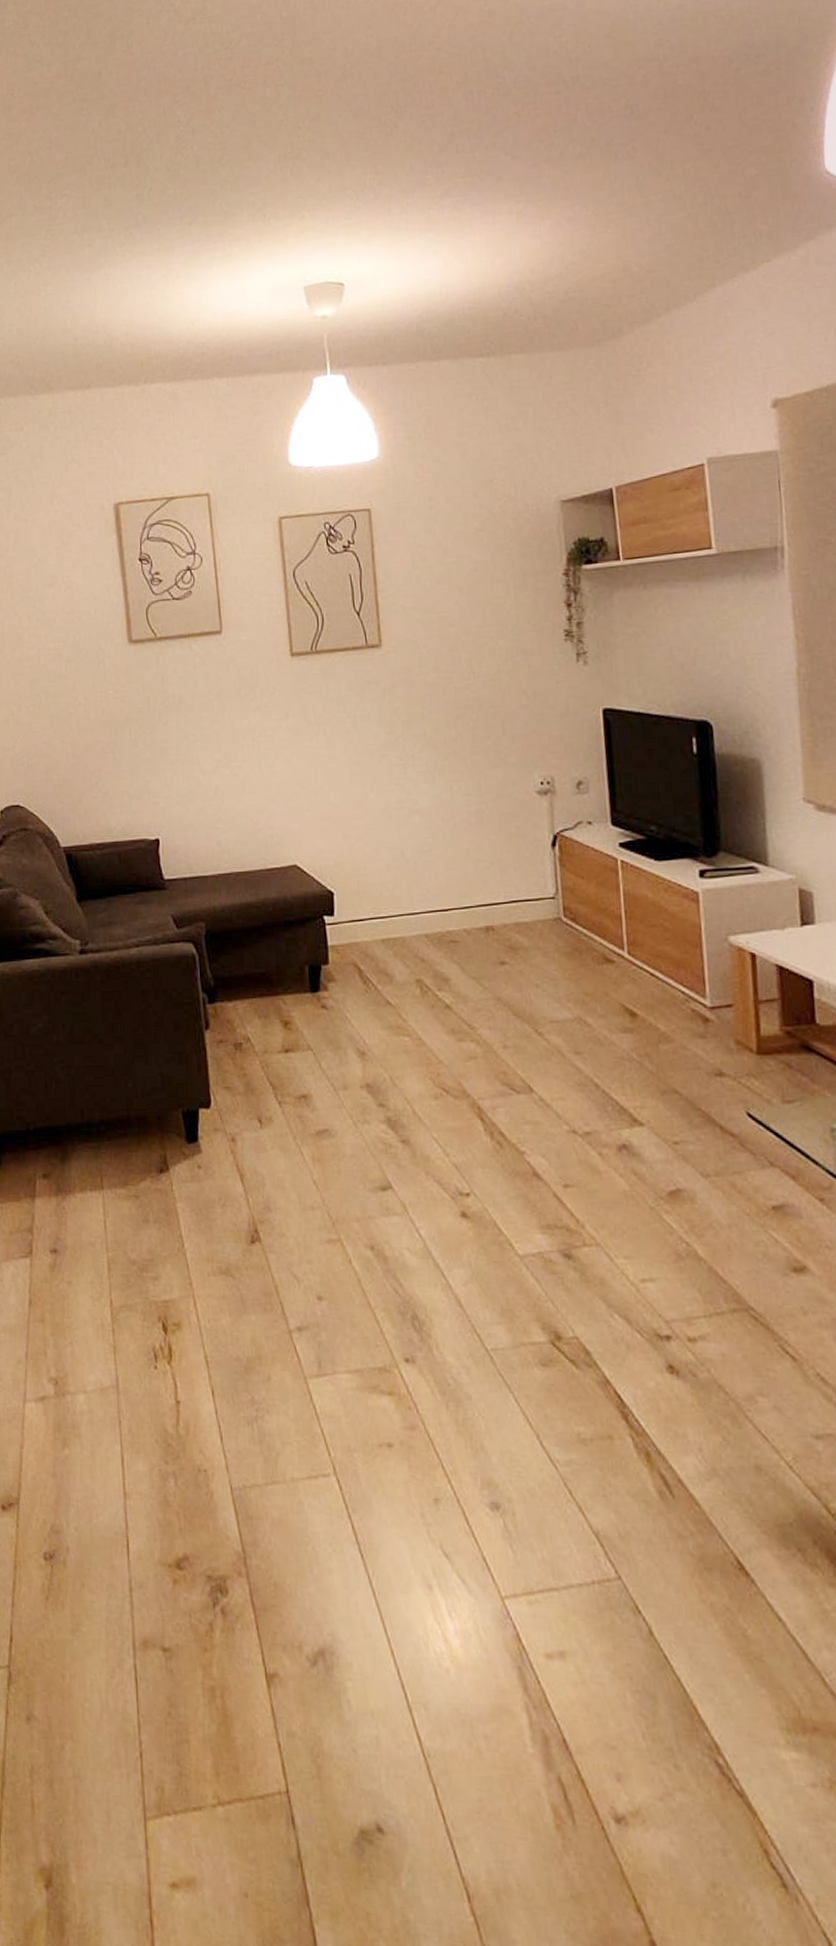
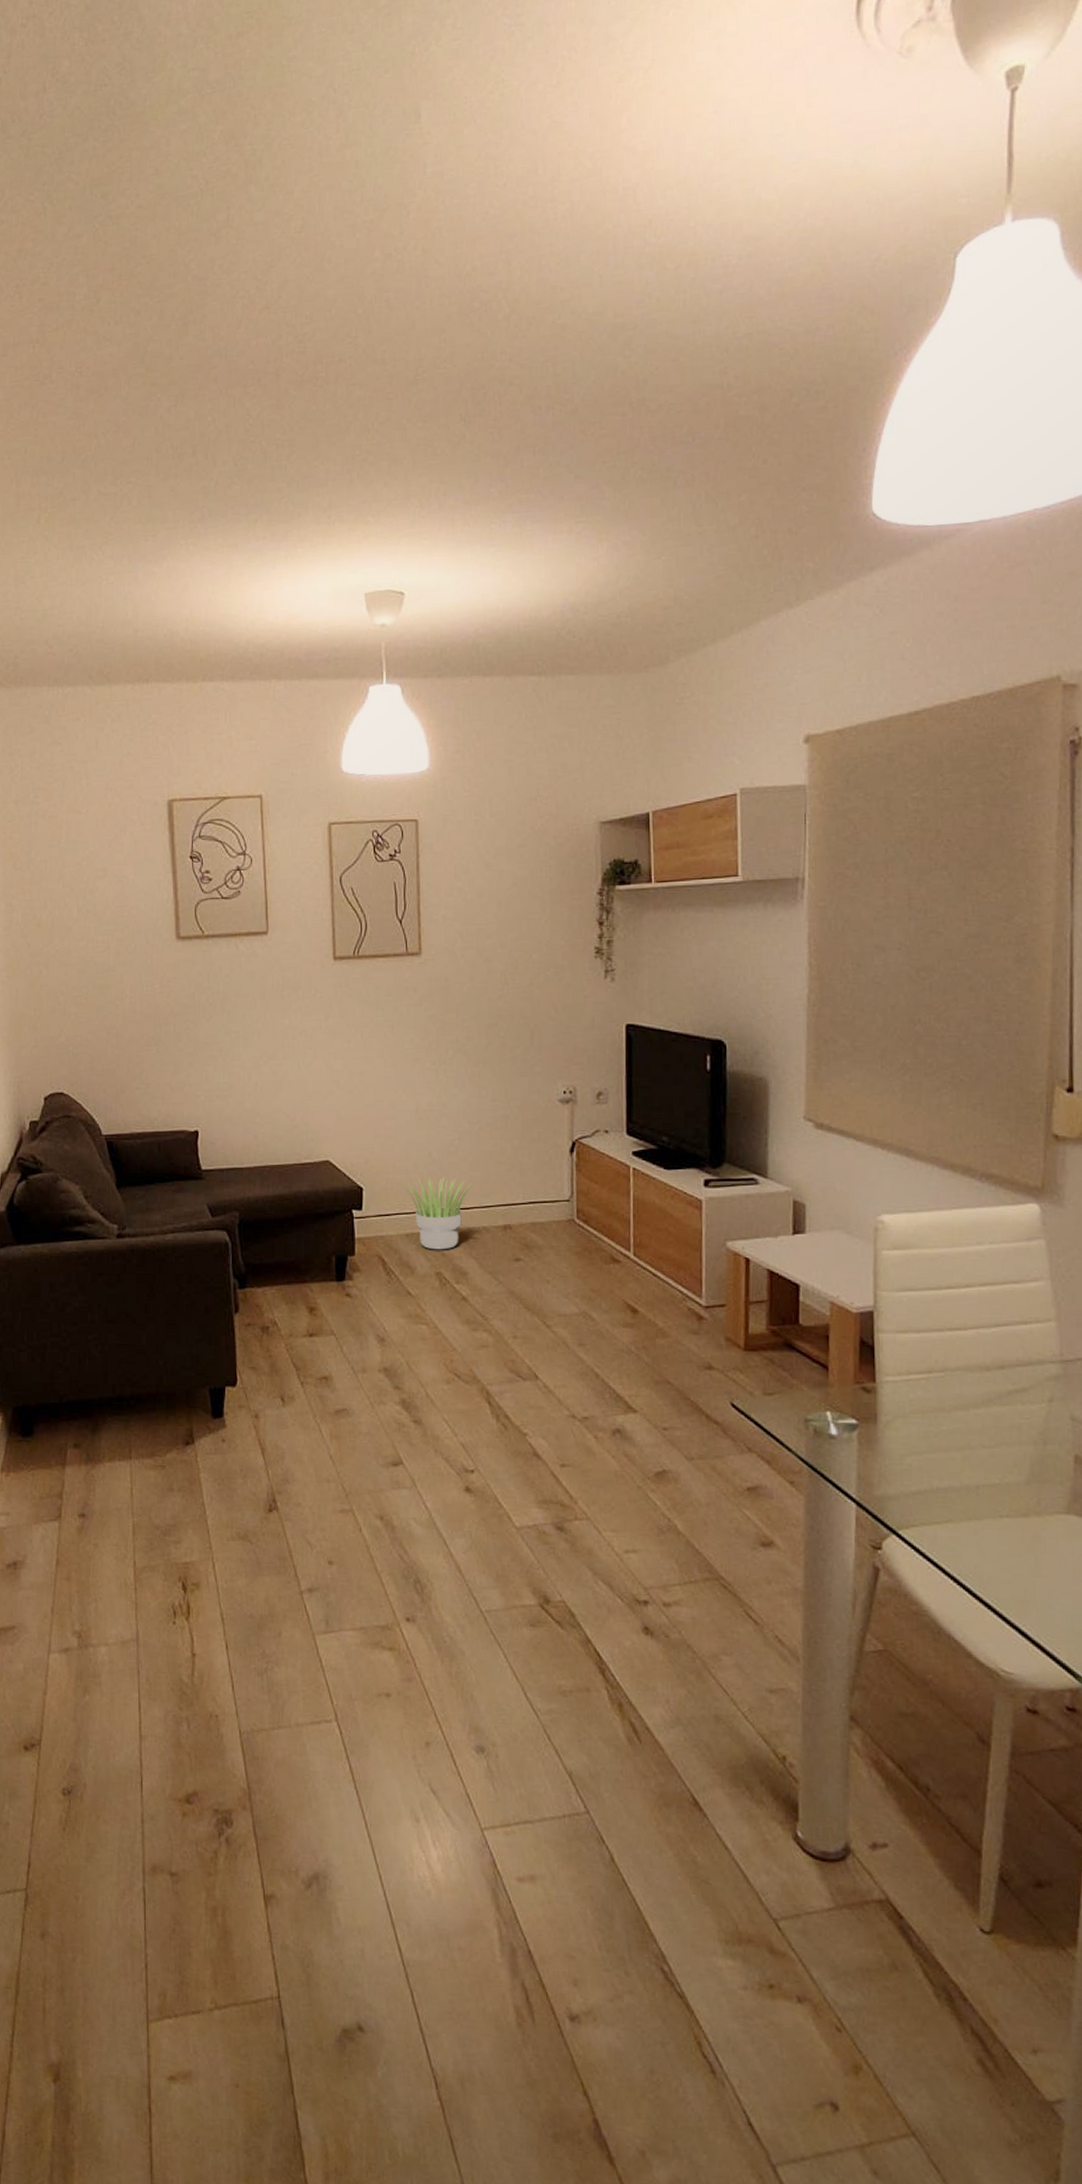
potted plant: none [375,877,450,956] -> present [402,1177,473,1250]

